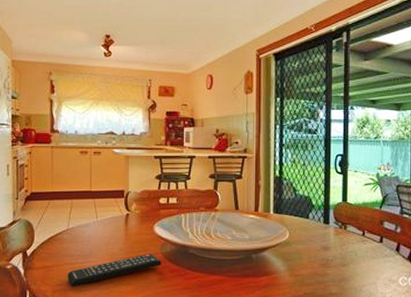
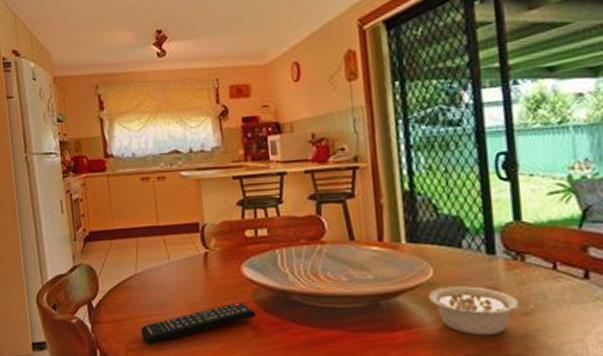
legume: none [284,245,348,280] -> present [428,286,533,336]

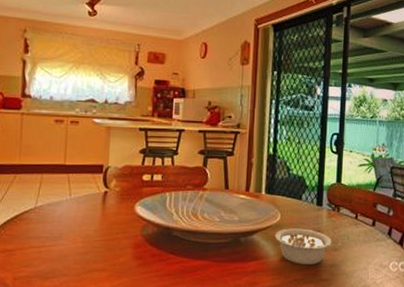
remote control: present [141,302,256,346] -> none [31,236,141,275]

